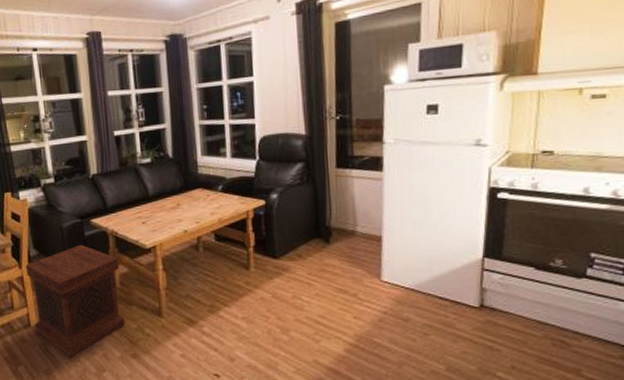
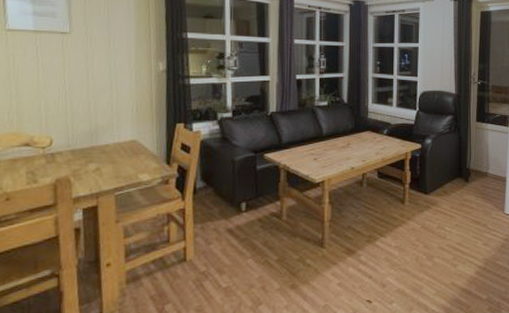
side table: present [25,244,125,358] -> none [189,177,287,292]

